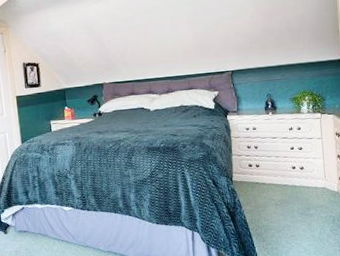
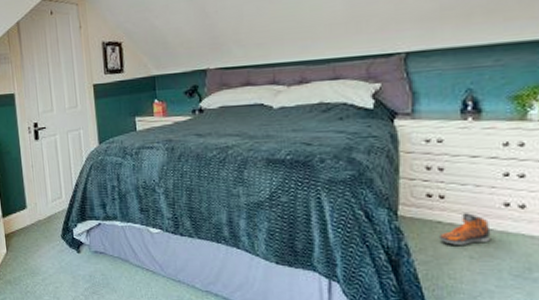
sneaker: none [257,175,287,198] -> present [438,213,491,245]

